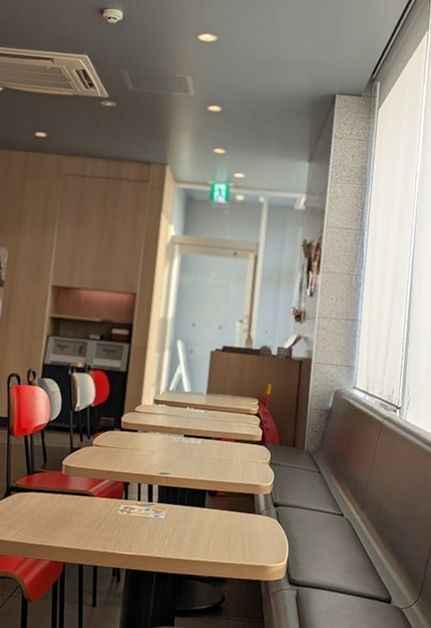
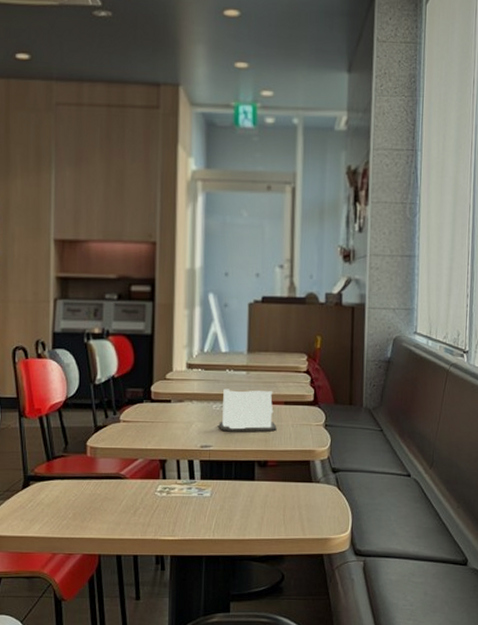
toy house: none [177,424,228,465] -> present [219,389,277,433]

